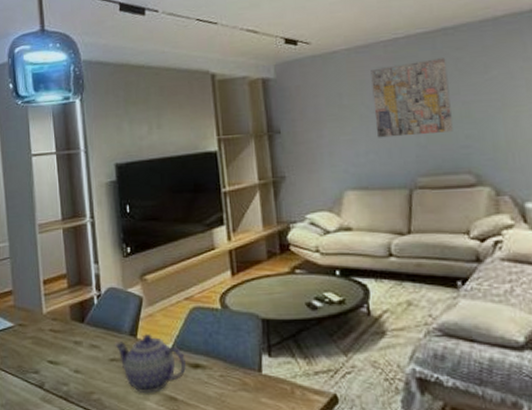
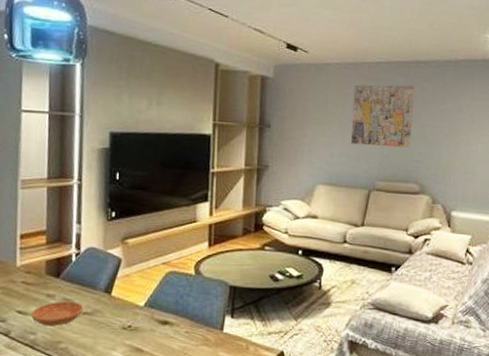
saucer: none [62,347,111,375] -> present [31,301,84,326]
teapot: present [115,333,186,394] -> none [88,291,156,345]

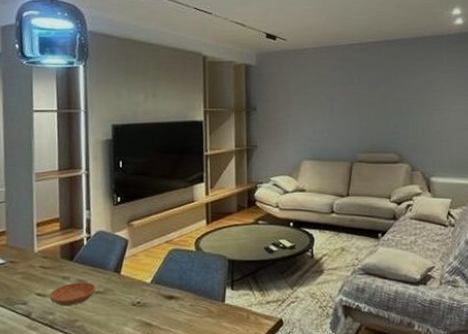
wall art: present [351,85,415,148] -> none [330,63,386,121]

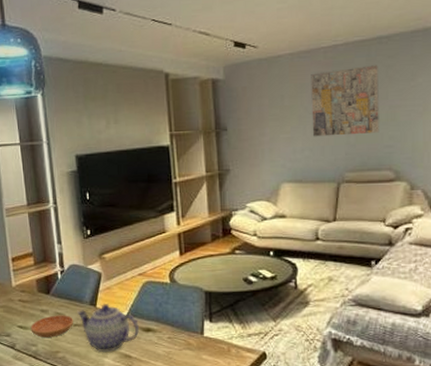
teapot: none [100,270,162,321] -> present [77,303,139,353]
wall art: none [330,63,386,121] -> present [311,65,379,137]

